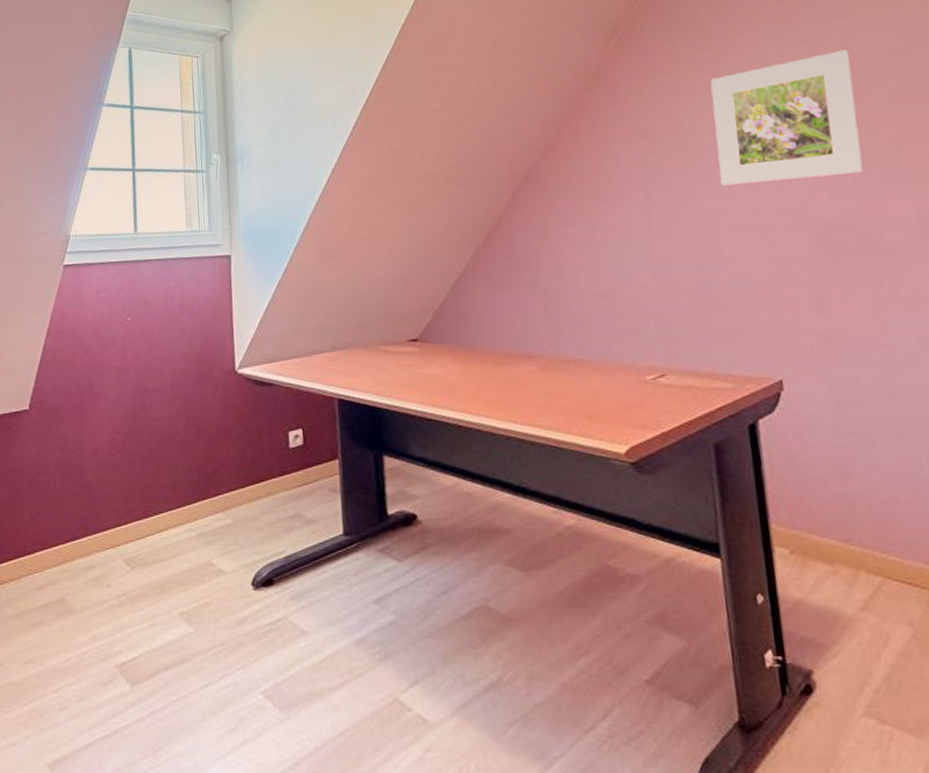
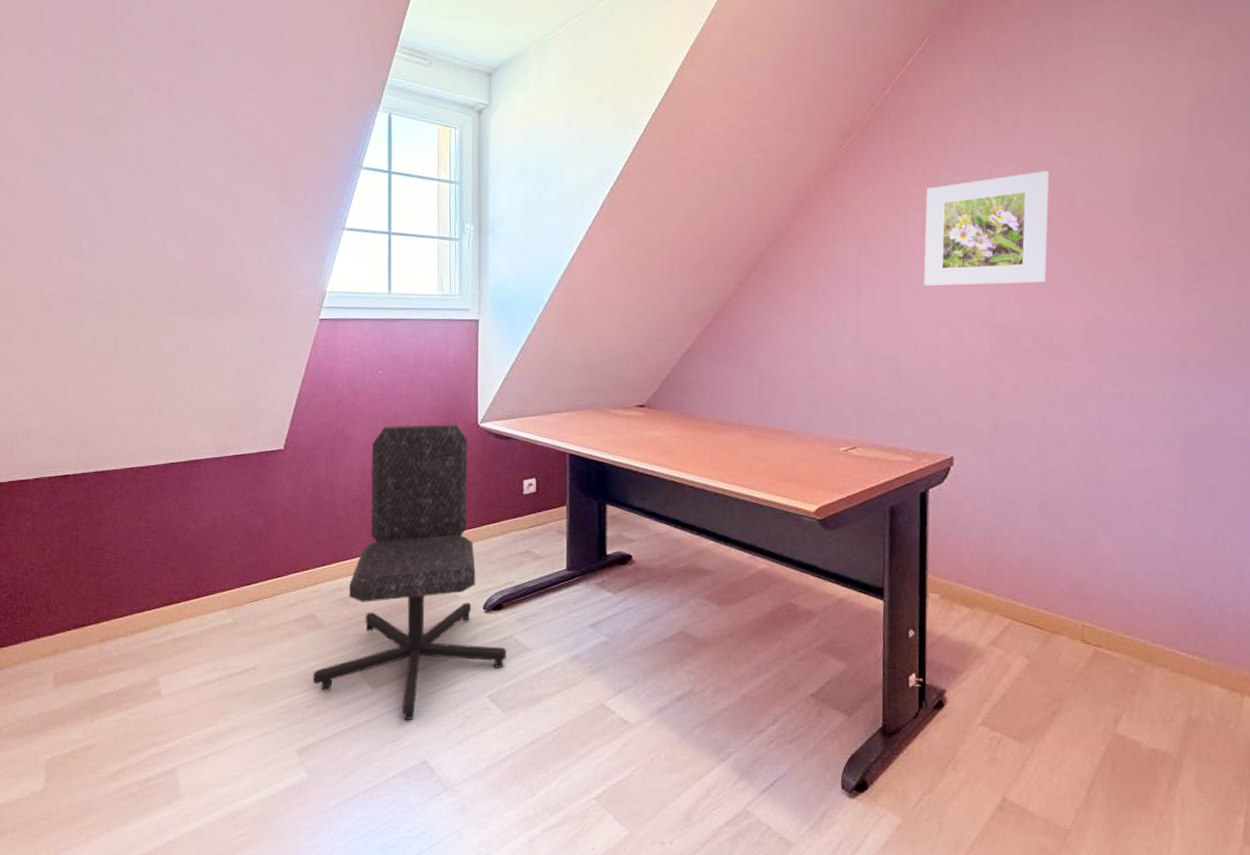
chair: none [64,371,281,725] -> present [313,424,506,721]

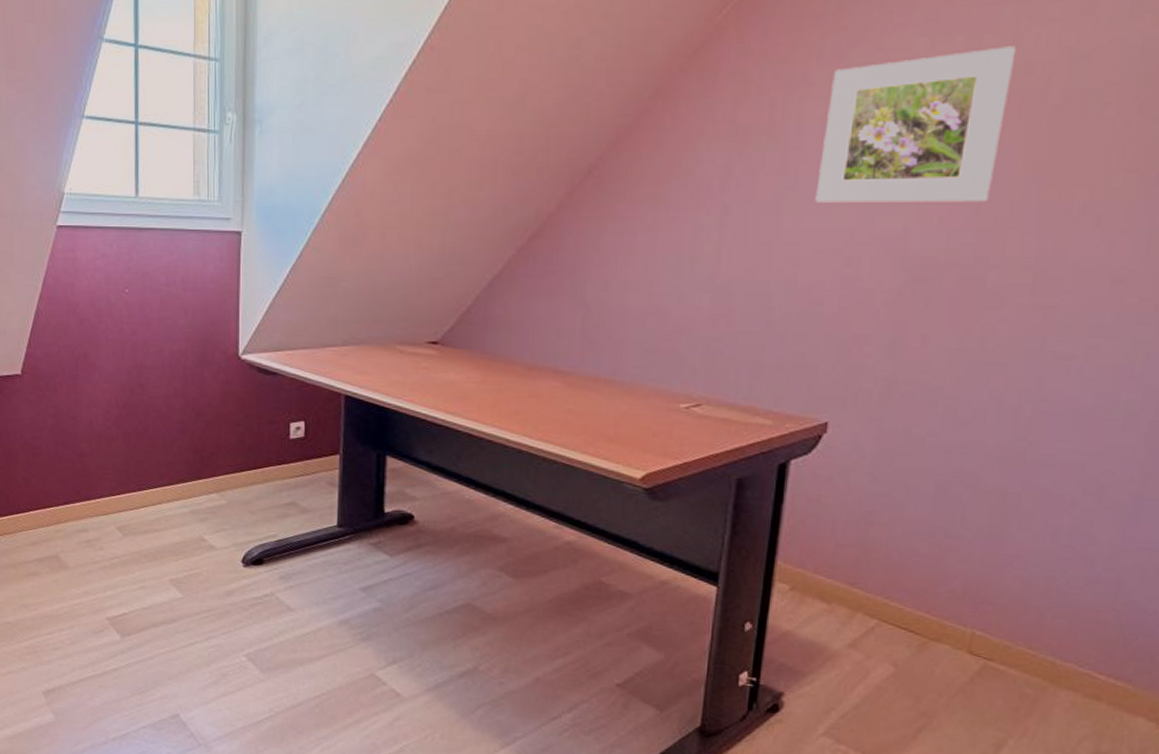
chair: present [313,424,506,721] -> none [58,353,267,673]

